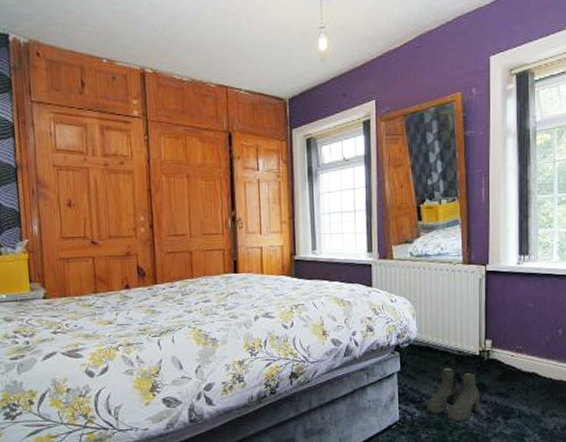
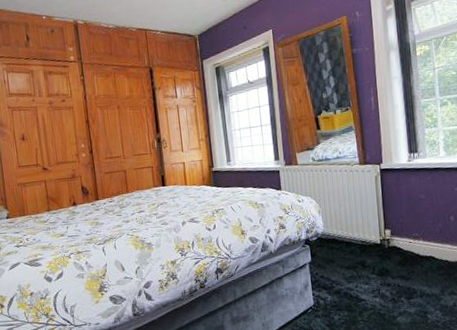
boots: present [426,365,480,422] -> none [337,254,385,304]

